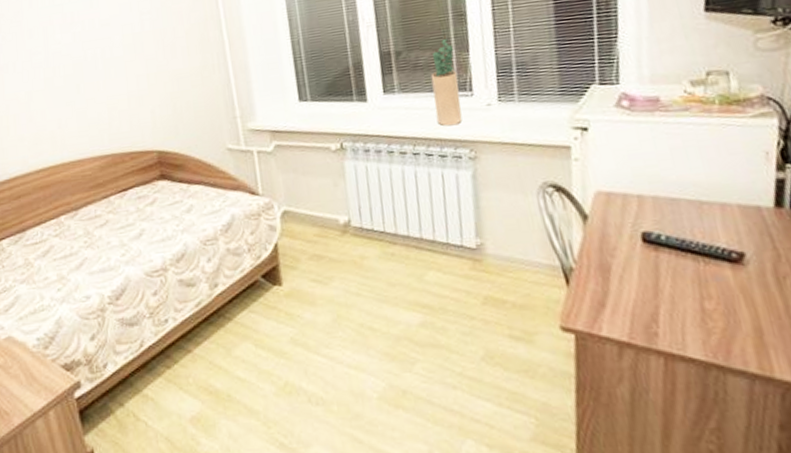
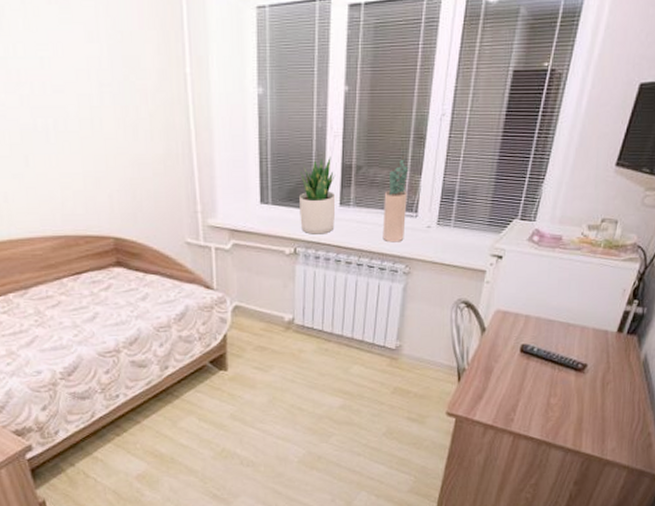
planter: none [335,47,381,127] -> present [299,157,336,235]

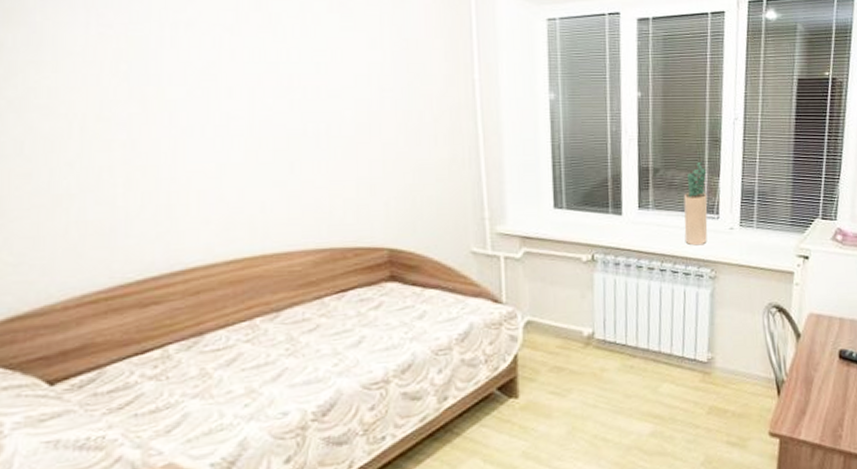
planter: present [299,157,336,235] -> none [594,160,635,240]

